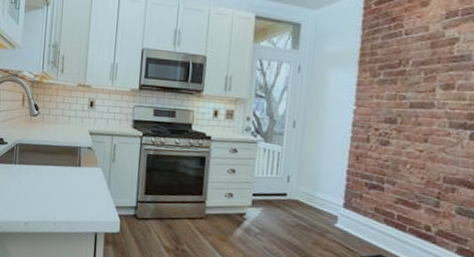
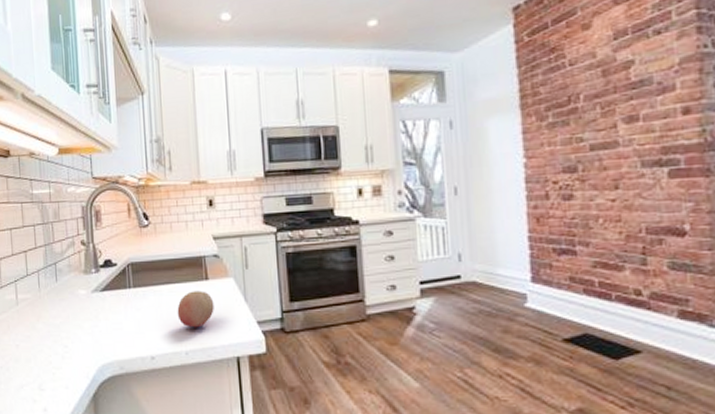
fruit: none [51,174,83,205] -> present [177,290,214,328]

